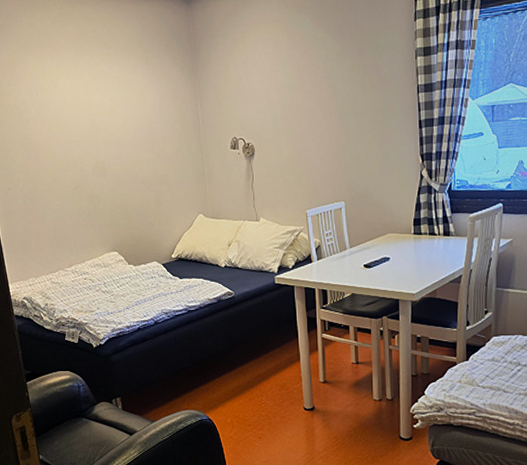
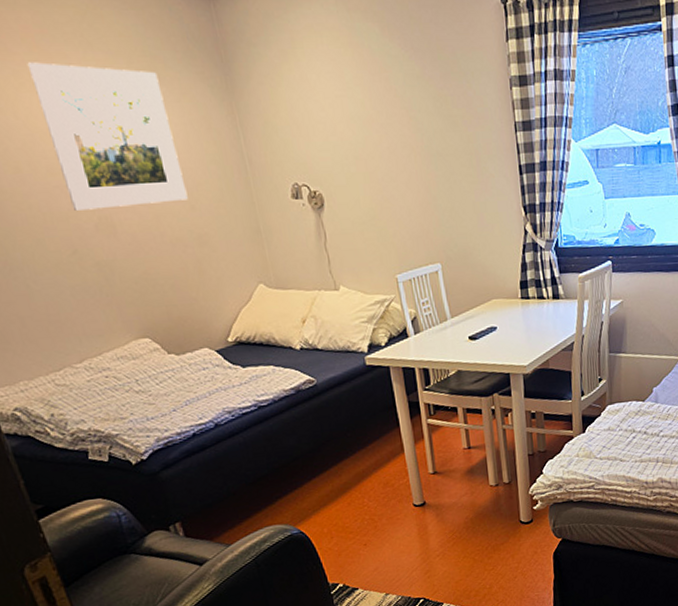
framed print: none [66,57,156,158] -> present [27,62,188,211]

